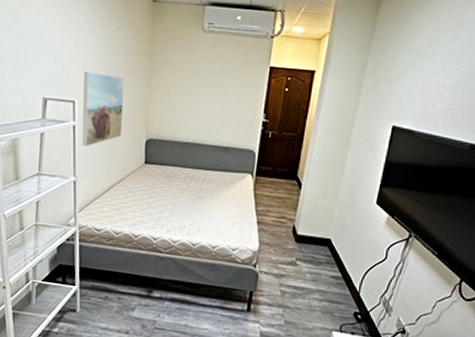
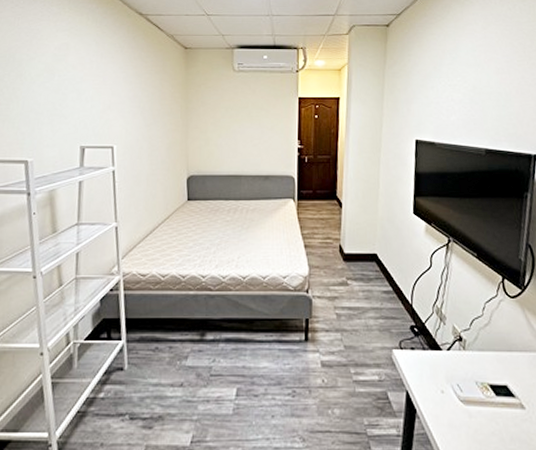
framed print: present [82,71,125,147] -> none [121,117,163,191]

